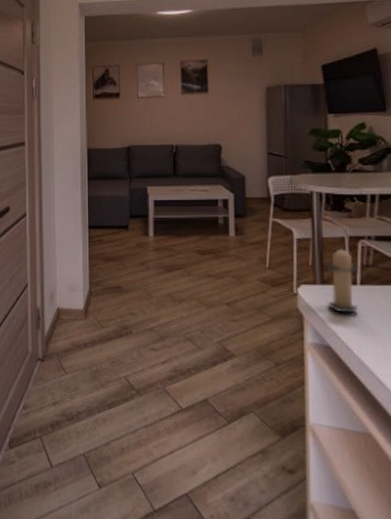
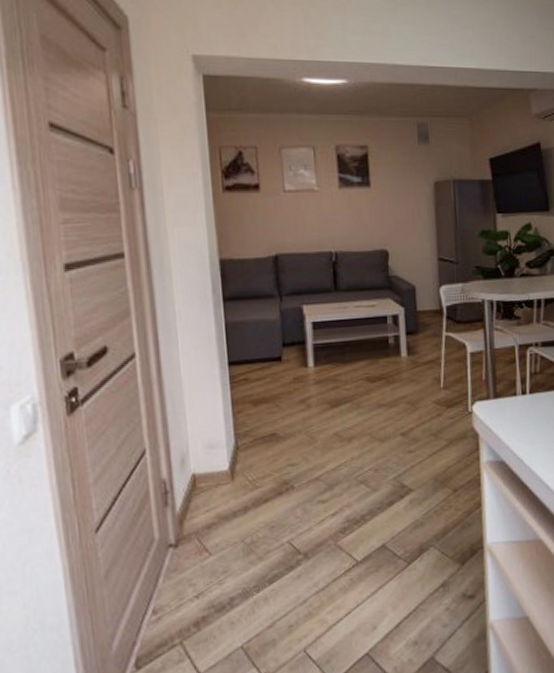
candle: present [327,244,360,314] -> none [499,354,529,425]

